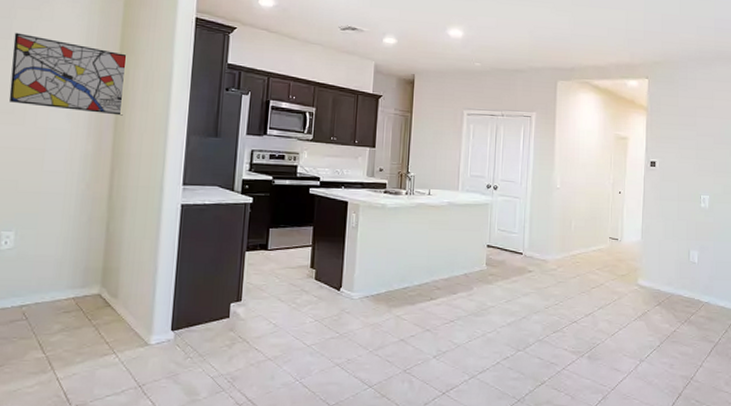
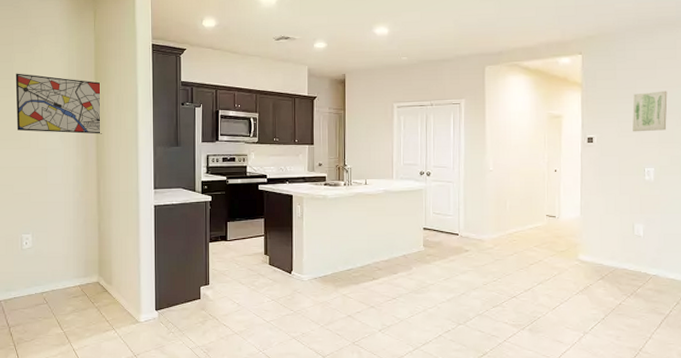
wall art: none [691,121,723,160] -> present [632,91,668,132]

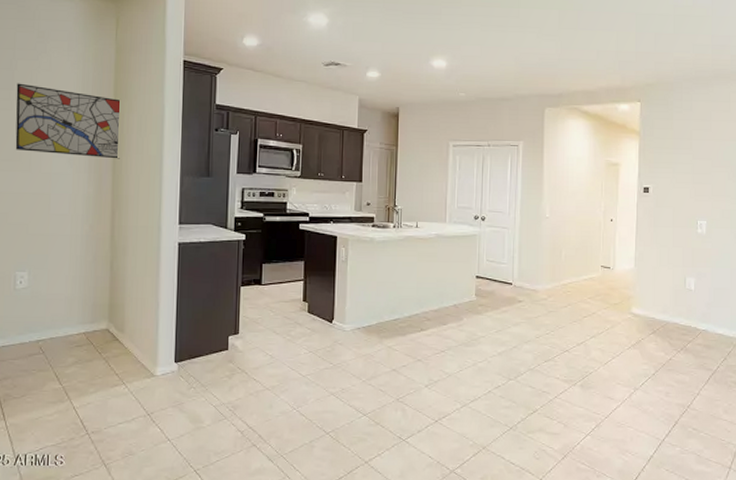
wall art: present [632,91,668,132] -> none [687,143,721,184]

